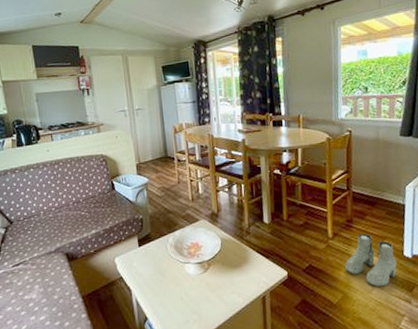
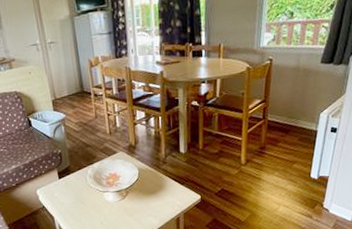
boots: present [345,233,397,287] -> none [255,159,303,206]

